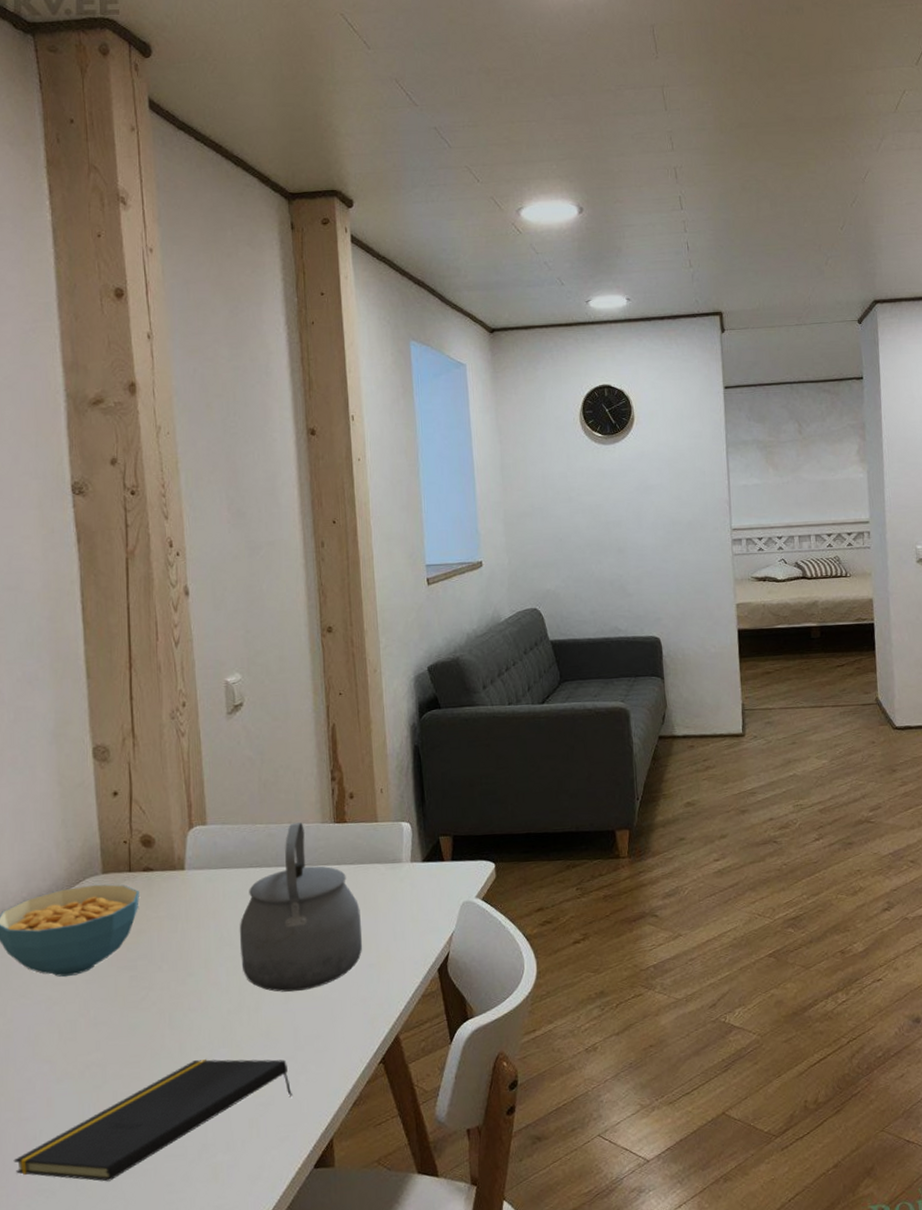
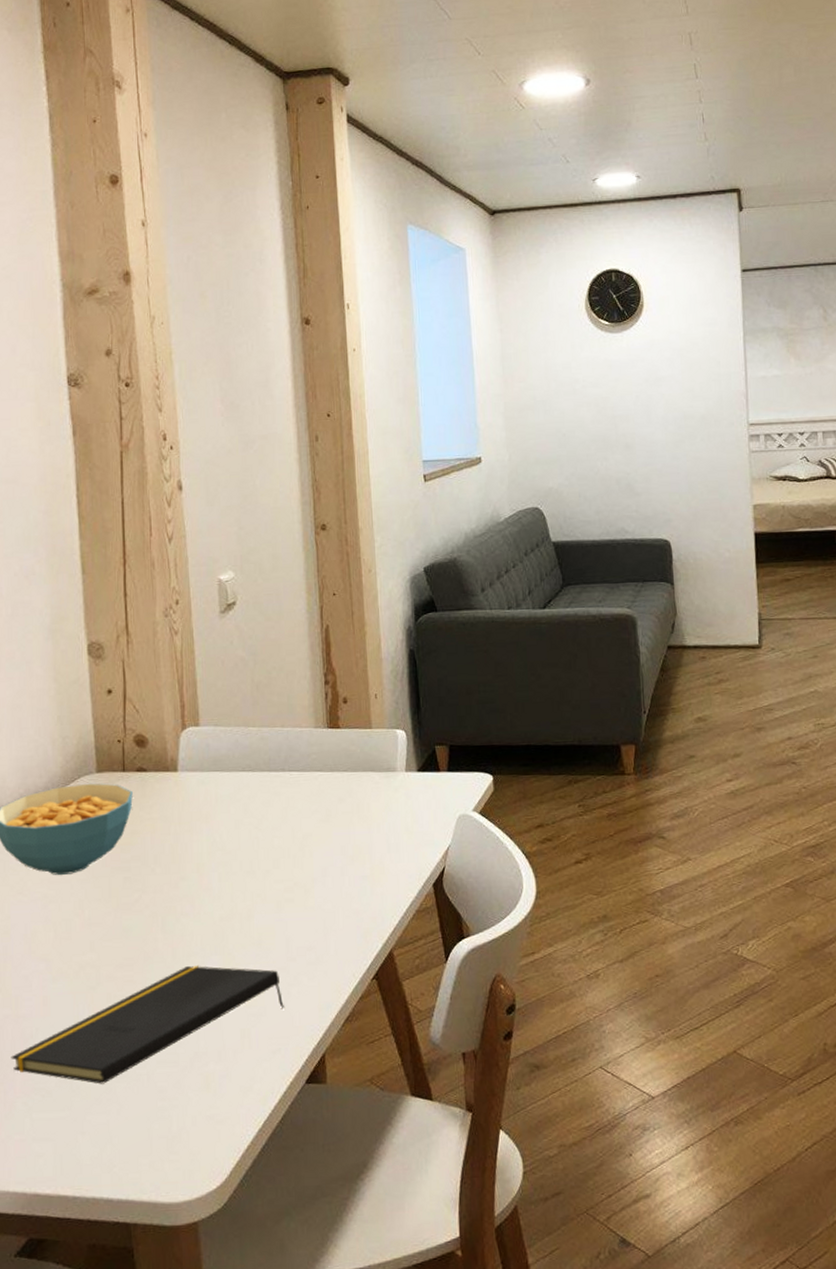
tea kettle: present [239,822,363,992] -> none [231,727,356,901]

